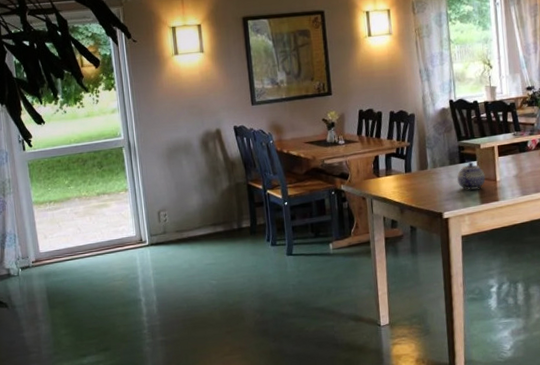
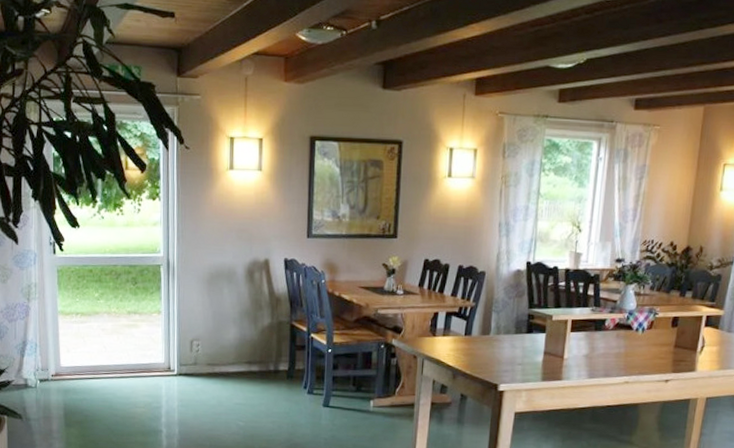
teapot: present [456,161,486,190] -> none [520,333,552,364]

